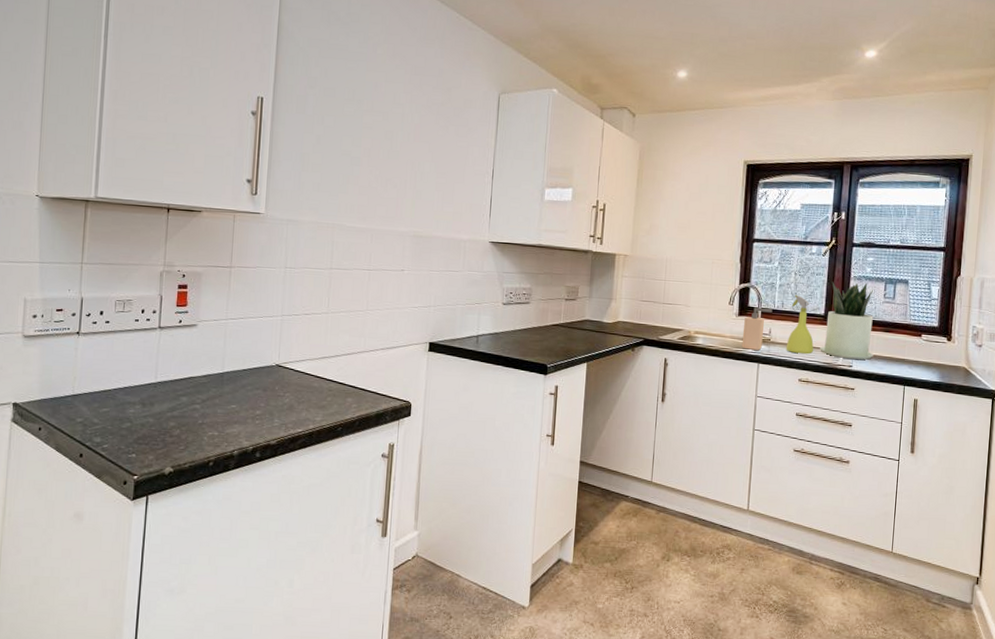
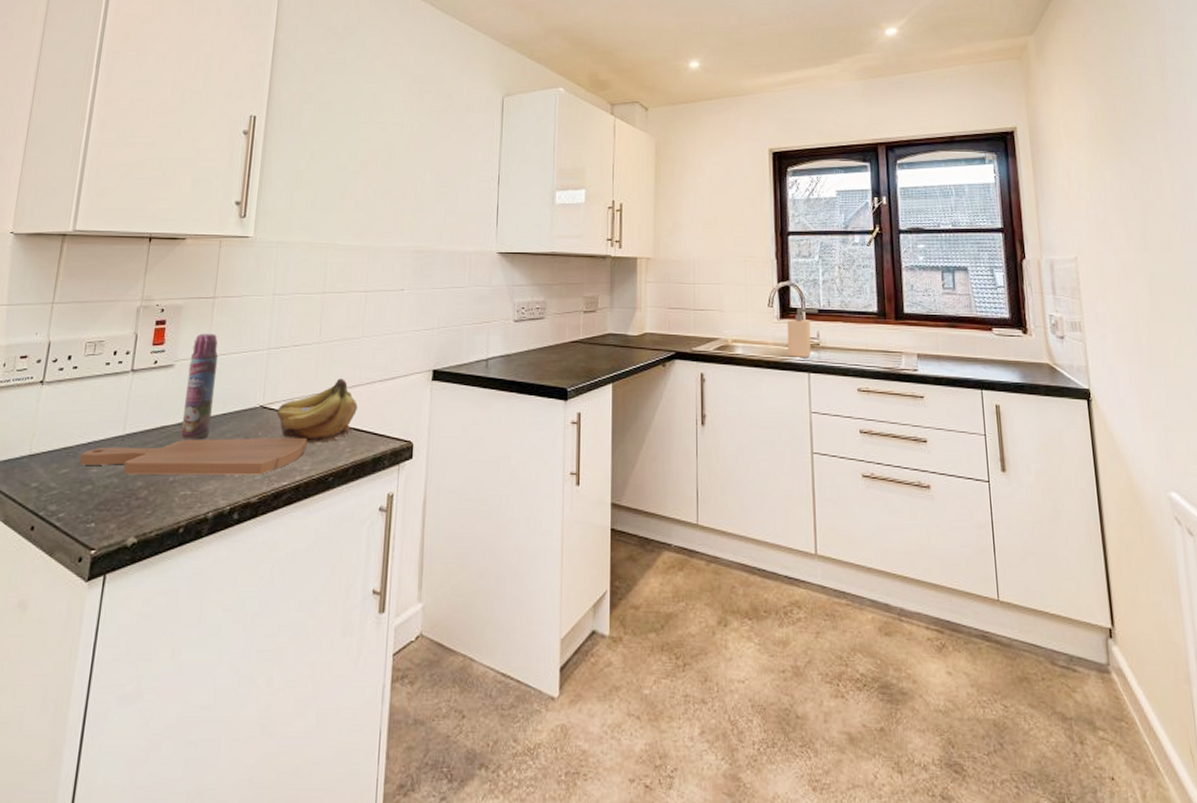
cutting board: none [117,389,318,423] -> present [79,438,307,475]
whipped cream can: none [206,298,237,391] -> present [180,333,219,440]
fruit: none [291,345,362,399] -> present [277,378,357,443]
spray bottle: present [786,295,814,355] -> none [838,291,871,359]
planter: present [819,281,874,360] -> none [876,274,941,362]

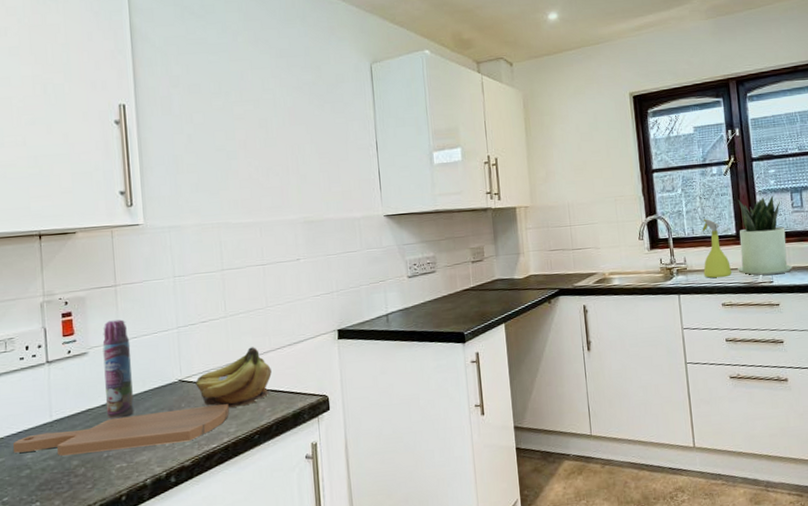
soap dispenser: present [787,308,818,357] -> none [657,236,684,283]
spray bottle: none [838,291,871,359] -> present [702,219,732,279]
planter: none [876,274,941,362] -> present [737,196,793,276]

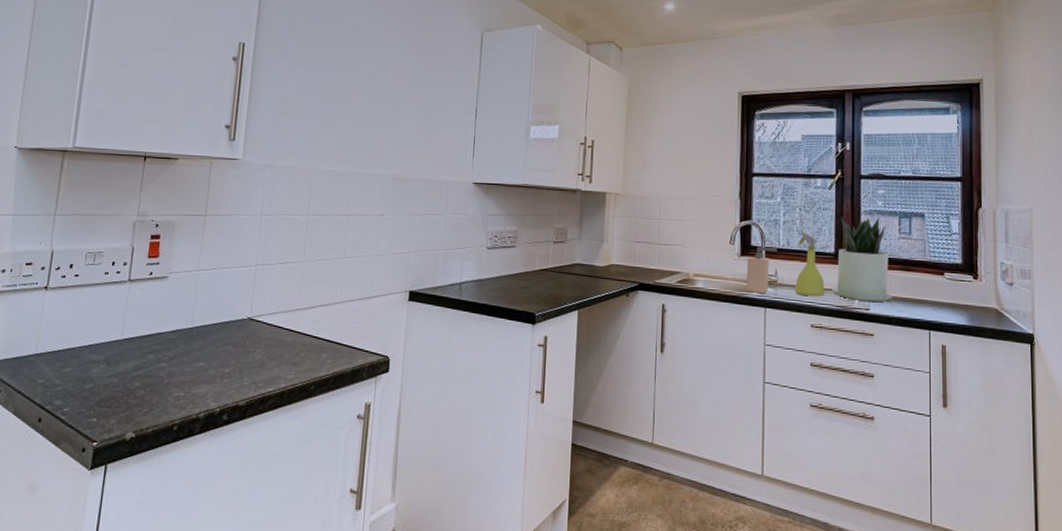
cutting board: present [13,404,229,456] -> none [81,345,291,381]
whipped cream can: present [102,319,134,419] -> none [174,248,209,347]
fruit: present [195,347,272,408] -> none [263,295,338,354]
soap dispenser: none [657,236,684,283] -> present [746,246,778,293]

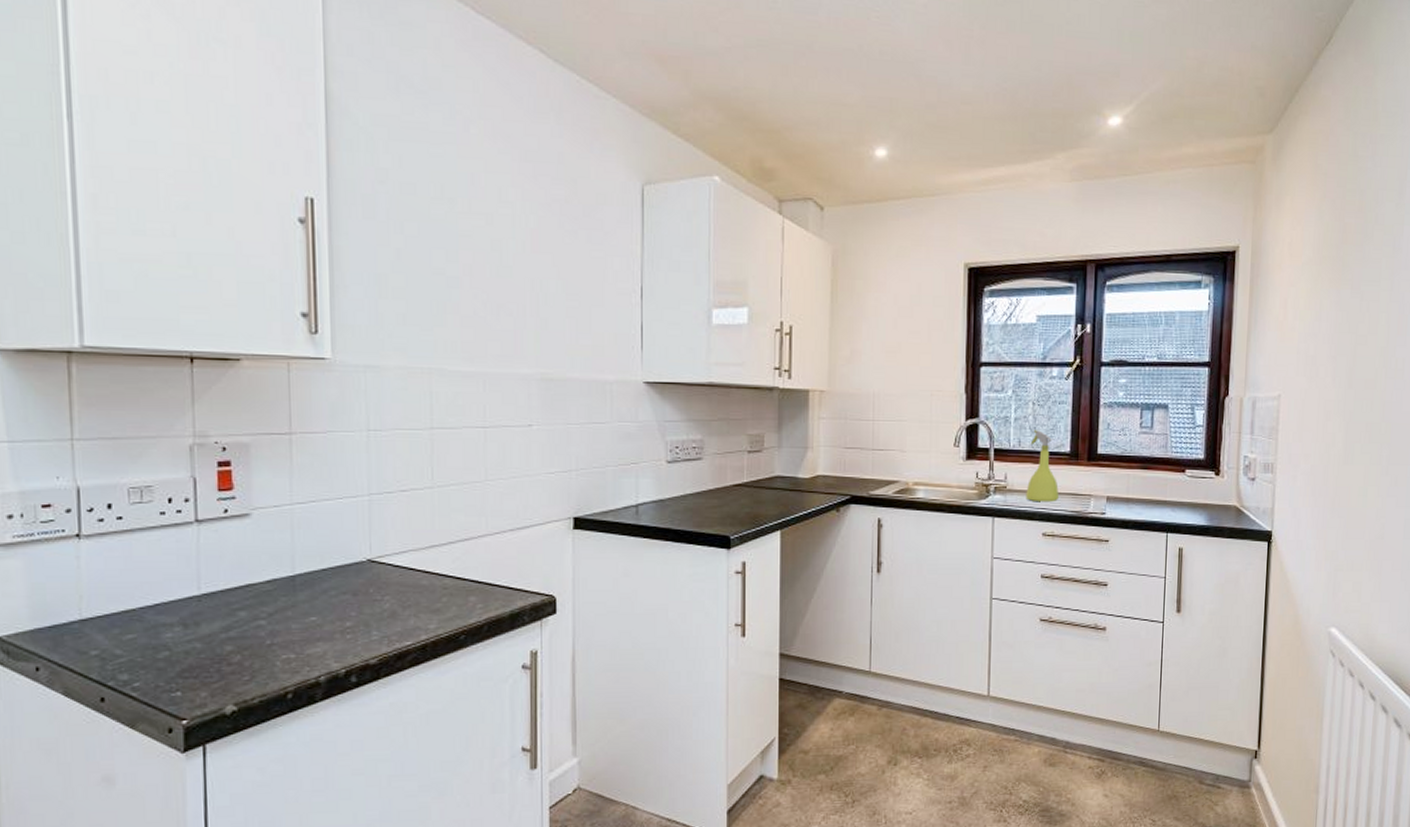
soap dispenser: present [746,246,778,293] -> none [972,448,1008,501]
planter: present [831,217,893,303] -> none [1065,411,1130,506]

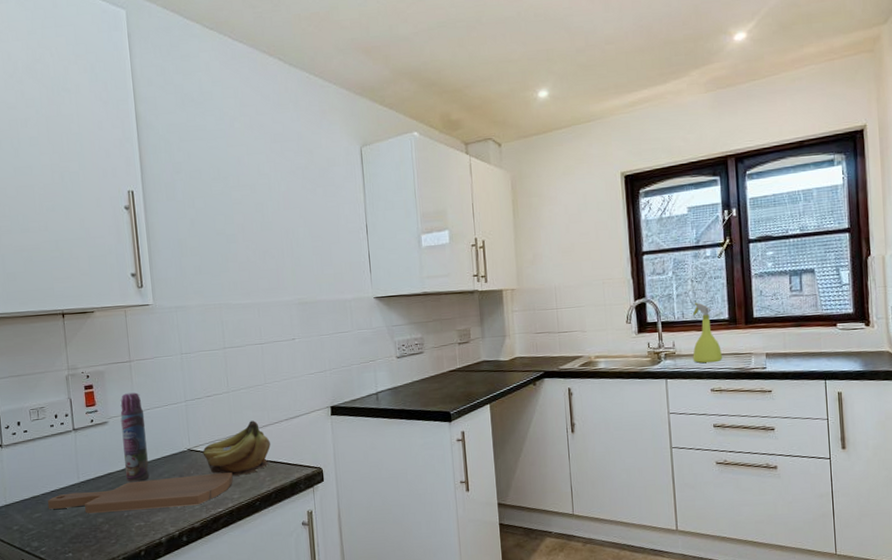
cutting board: none [147,594,430,638] -> present [48,472,233,514]
whipped cream can: none [270,477,308,599] -> present [120,392,150,483]
fruit: none [389,528,486,599] -> present [202,420,271,476]

